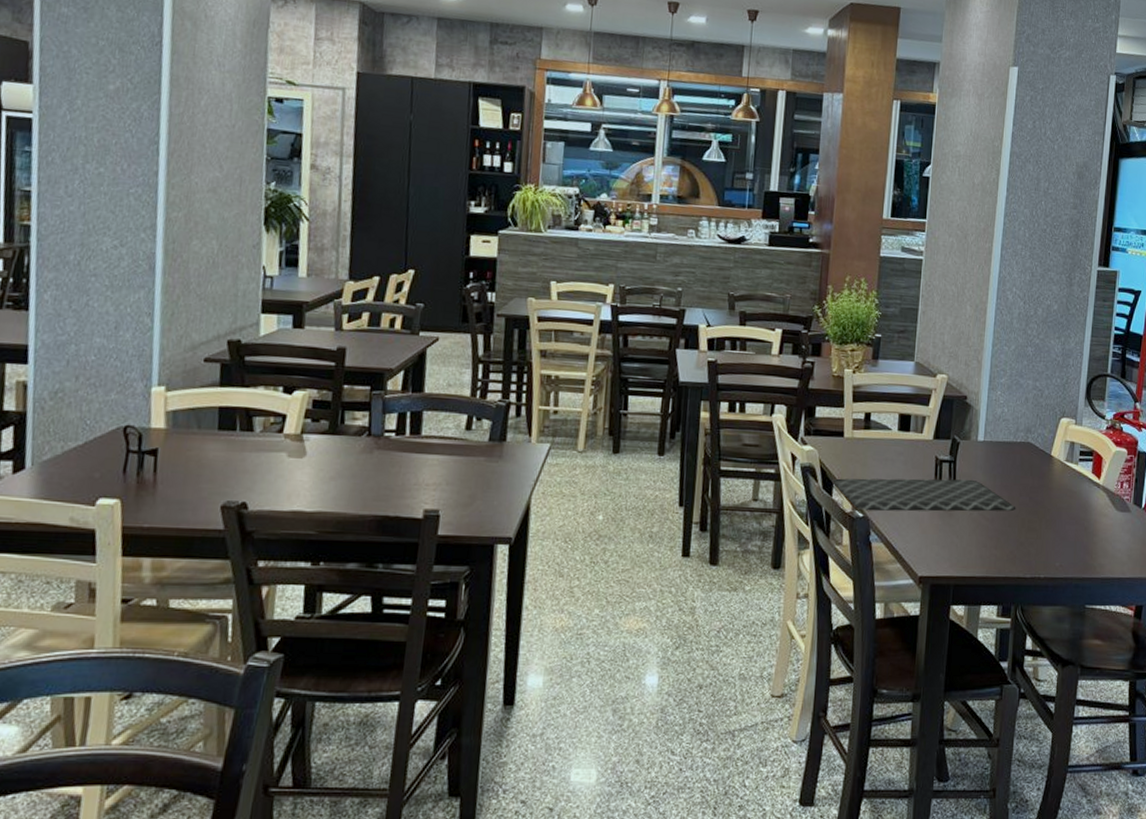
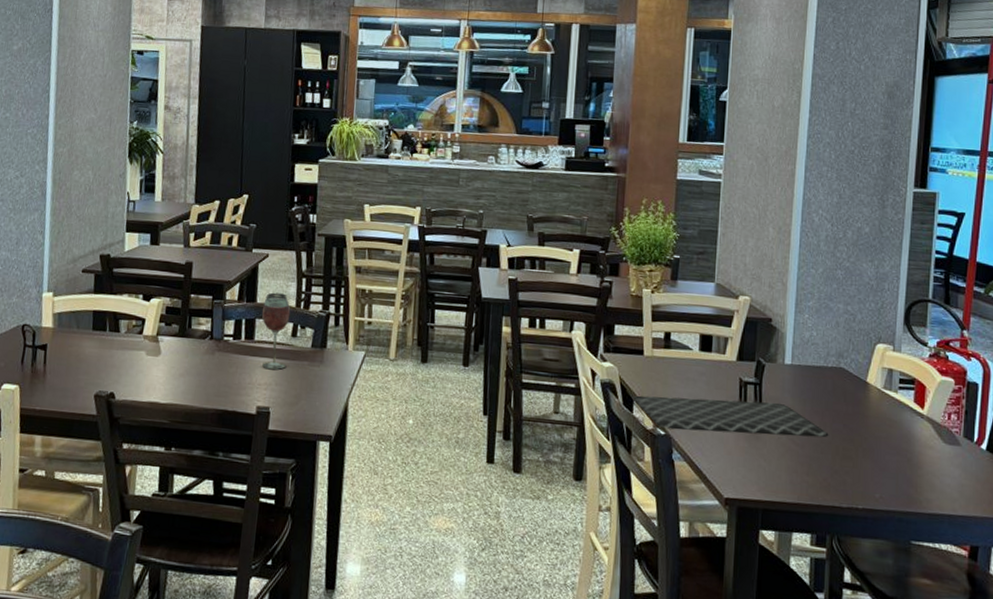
wineglass: none [430,380,465,468] -> present [261,292,291,370]

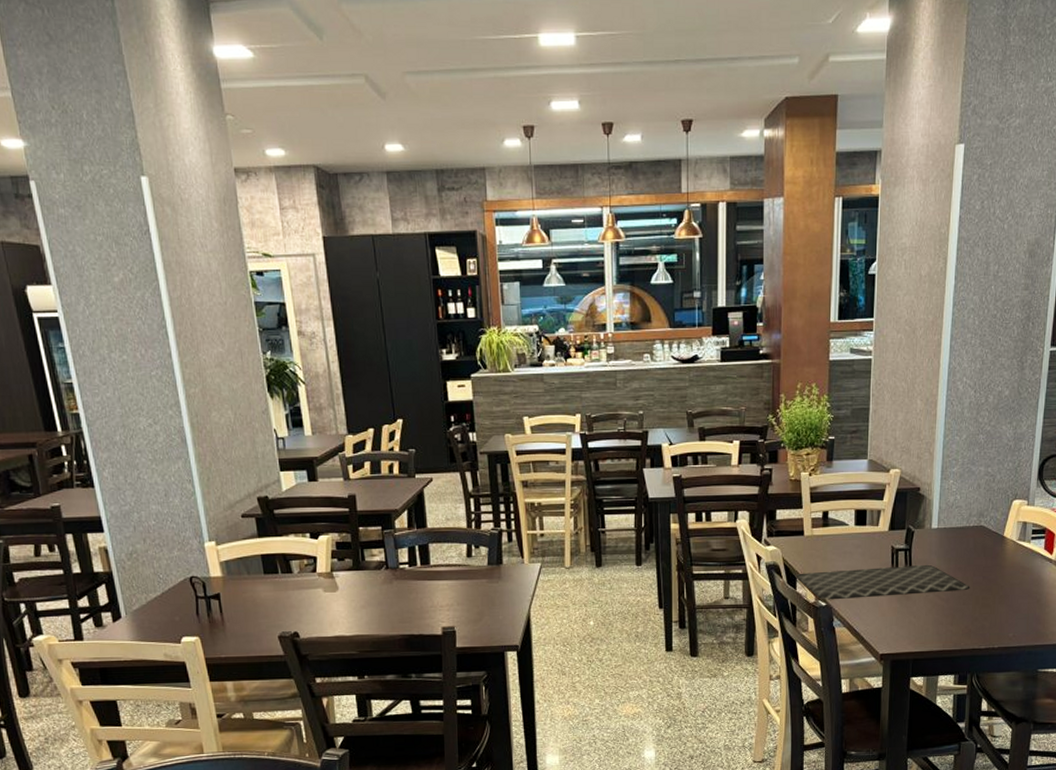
wineglass: present [261,292,291,370] -> none [433,516,465,591]

